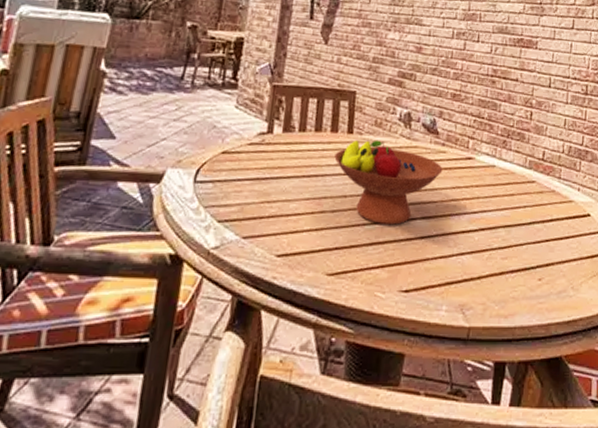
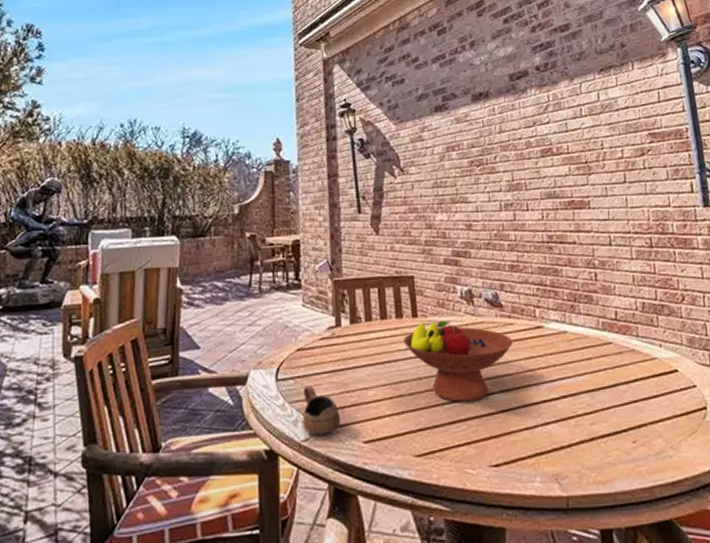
cup: none [215,191,257,245] -> present [303,385,341,436]

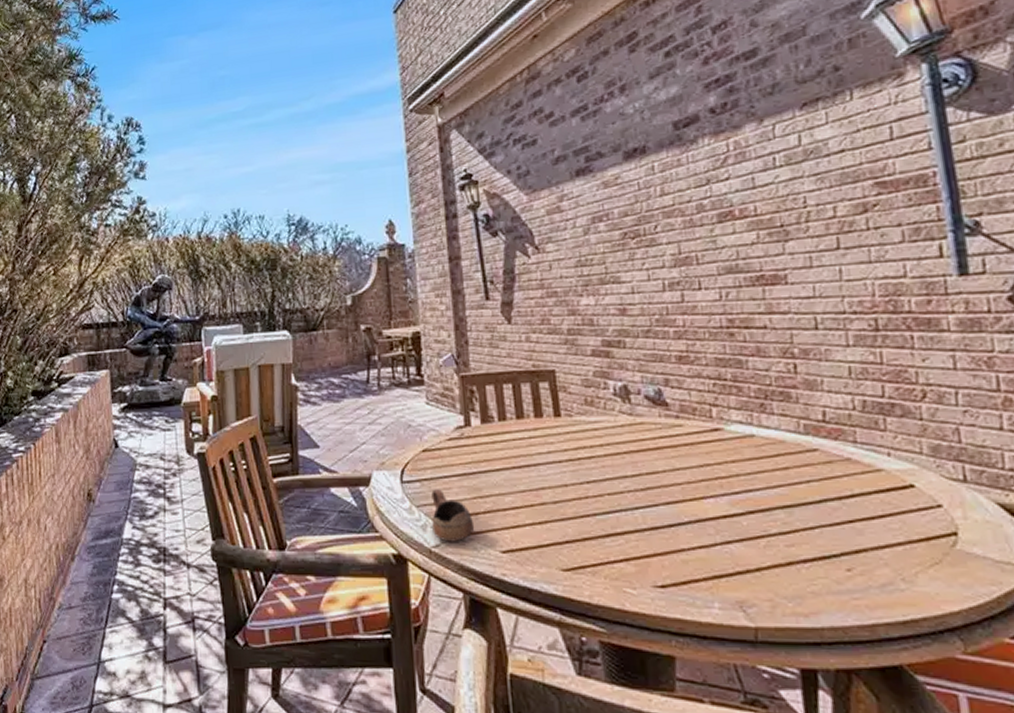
fruit bowl: present [403,320,513,402] -> none [544,420,683,513]

